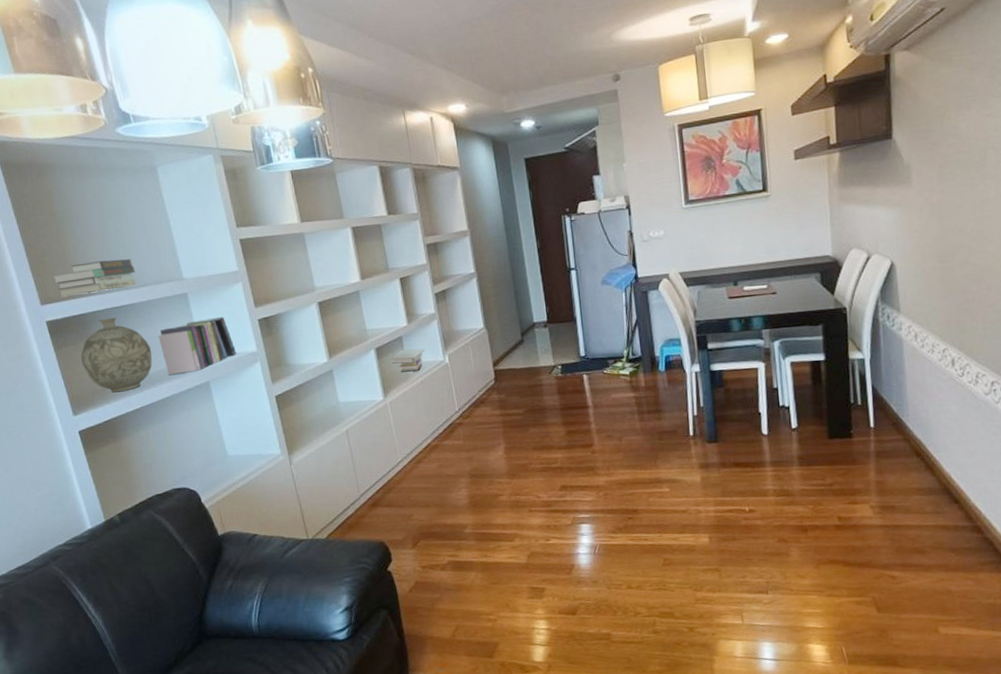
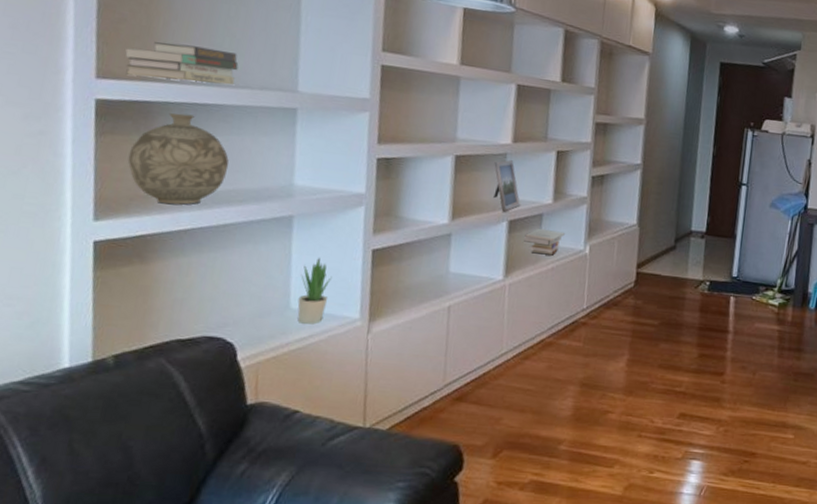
books: present [158,316,236,376] -> none [241,142,339,201]
potted plant: none [228,411,254,467] -> present [297,258,332,325]
picture frame: none [351,295,381,342] -> present [493,160,520,212]

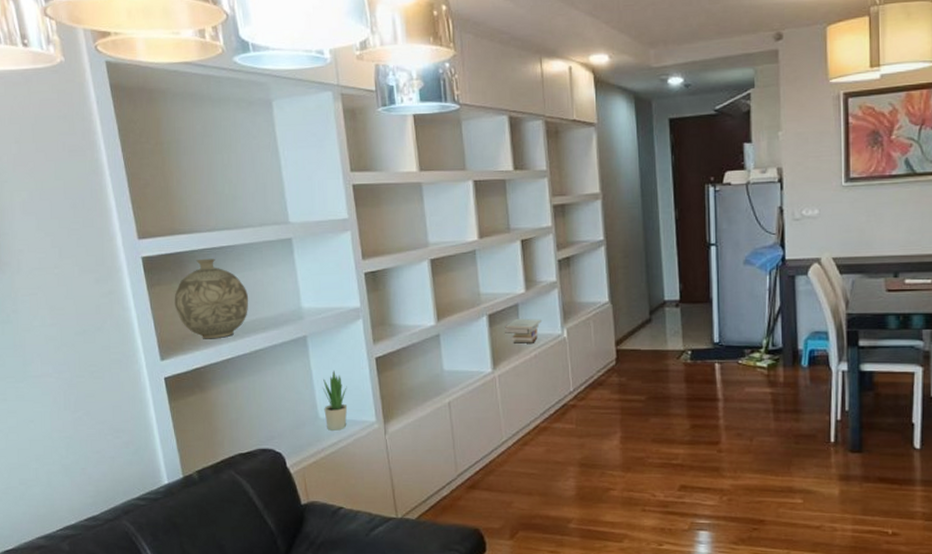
books: present [125,42,239,86] -> none [154,196,239,232]
picture frame: present [493,160,520,212] -> none [466,256,495,307]

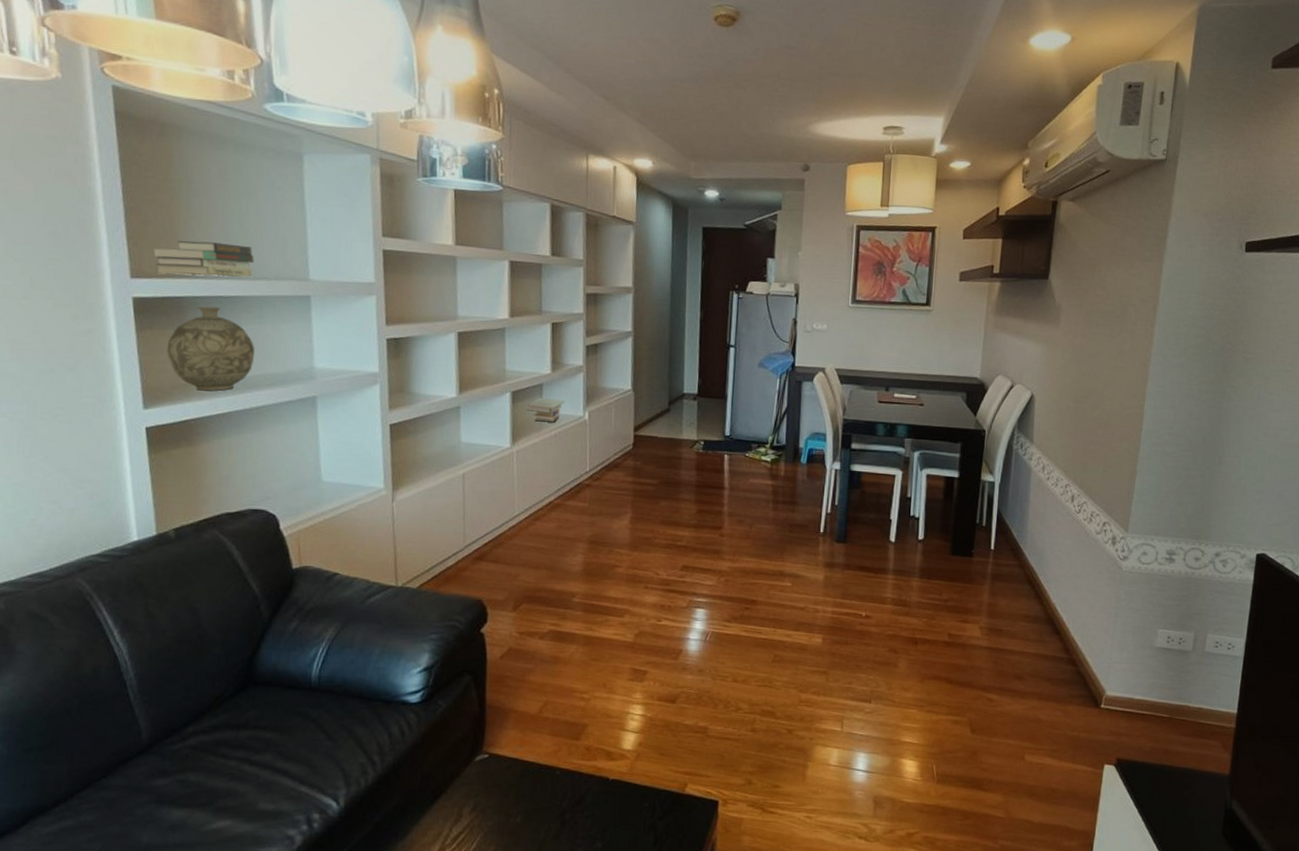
books: none [154,196,239,232] -> present [153,241,254,278]
potted plant: present [322,371,348,432] -> none [328,434,356,496]

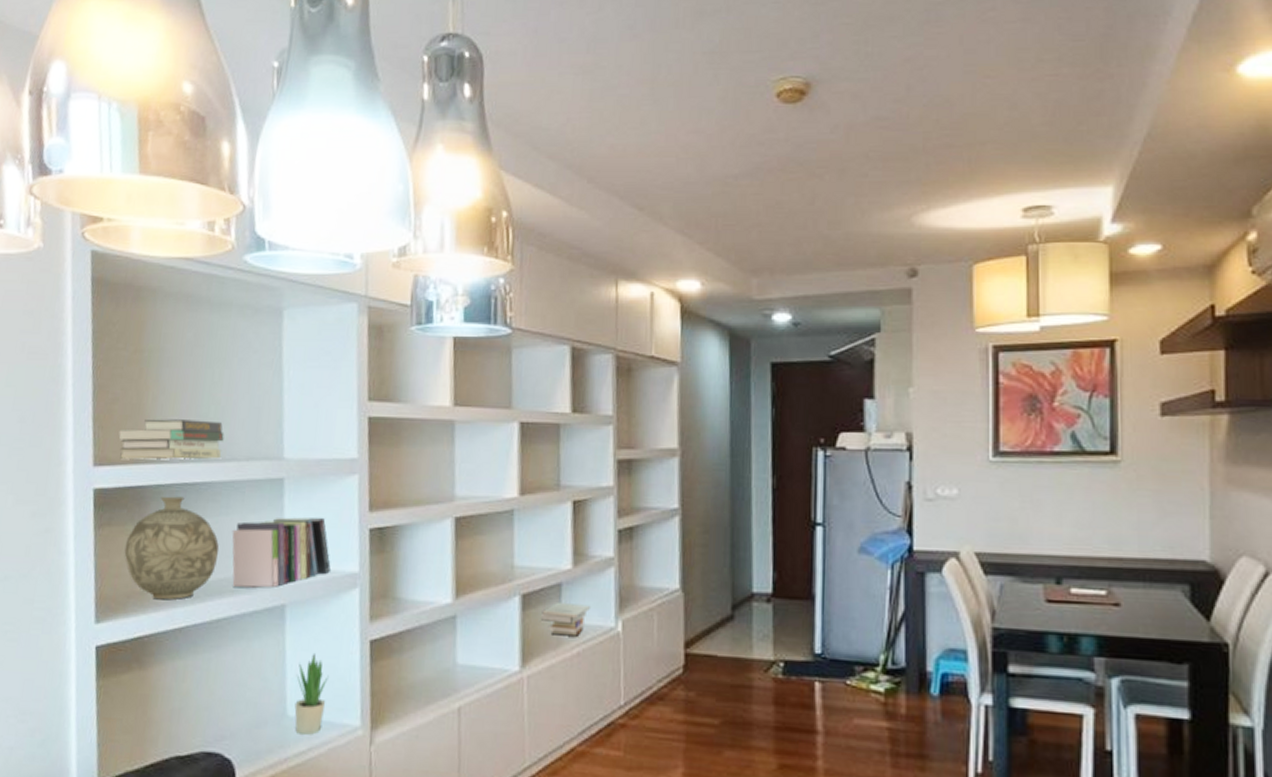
books: none [266,327,354,384] -> present [232,517,331,589]
potted plant: none [328,434,356,496] -> present [294,654,329,736]

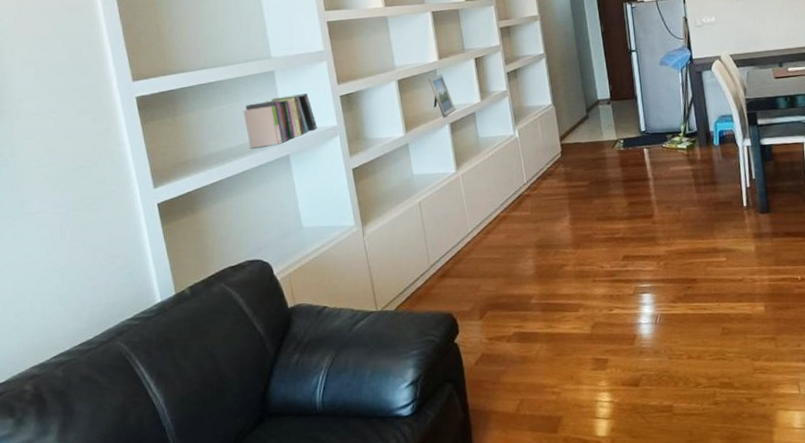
books: present [119,419,225,460] -> none [147,39,226,73]
decorative vase: present [124,496,220,600] -> none [166,93,236,166]
potted plant: present [294,654,329,736] -> none [305,184,329,238]
picture frame: none [500,517,533,584] -> present [428,74,455,117]
books: present [541,601,590,637] -> none [465,123,496,146]

